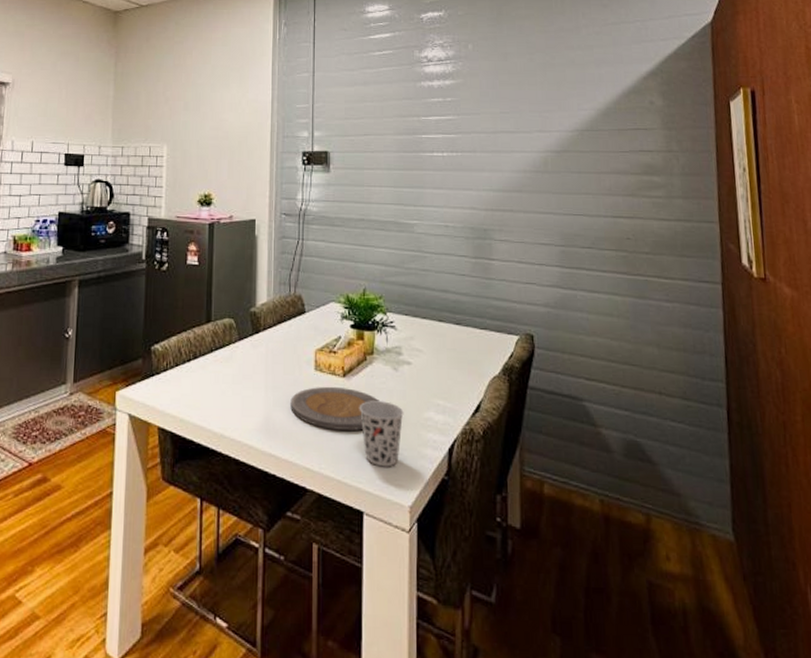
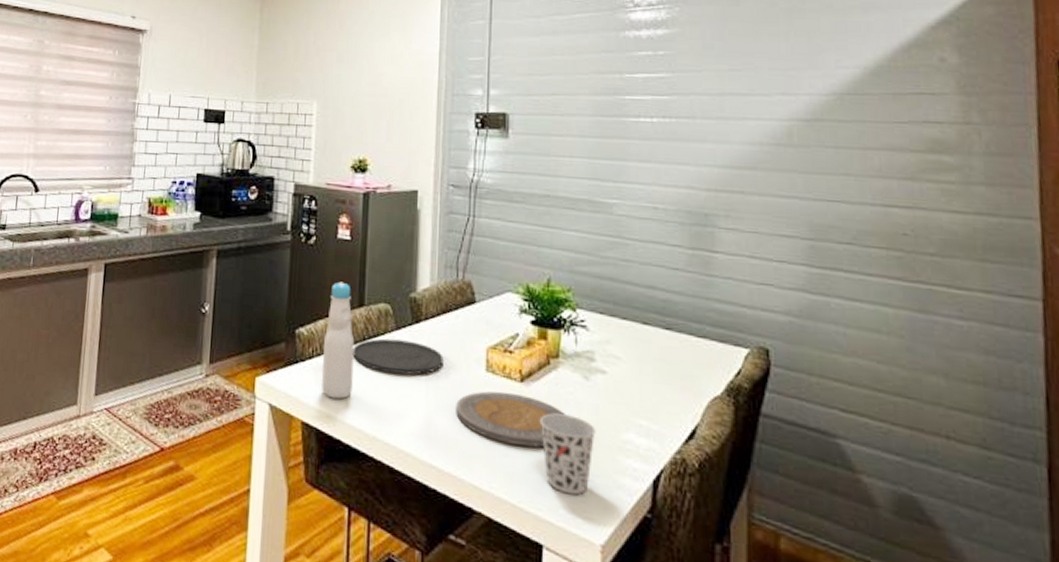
bottle: none [175,302,204,405] -> present [322,281,355,400]
plate: none [202,348,280,378] -> present [353,338,444,375]

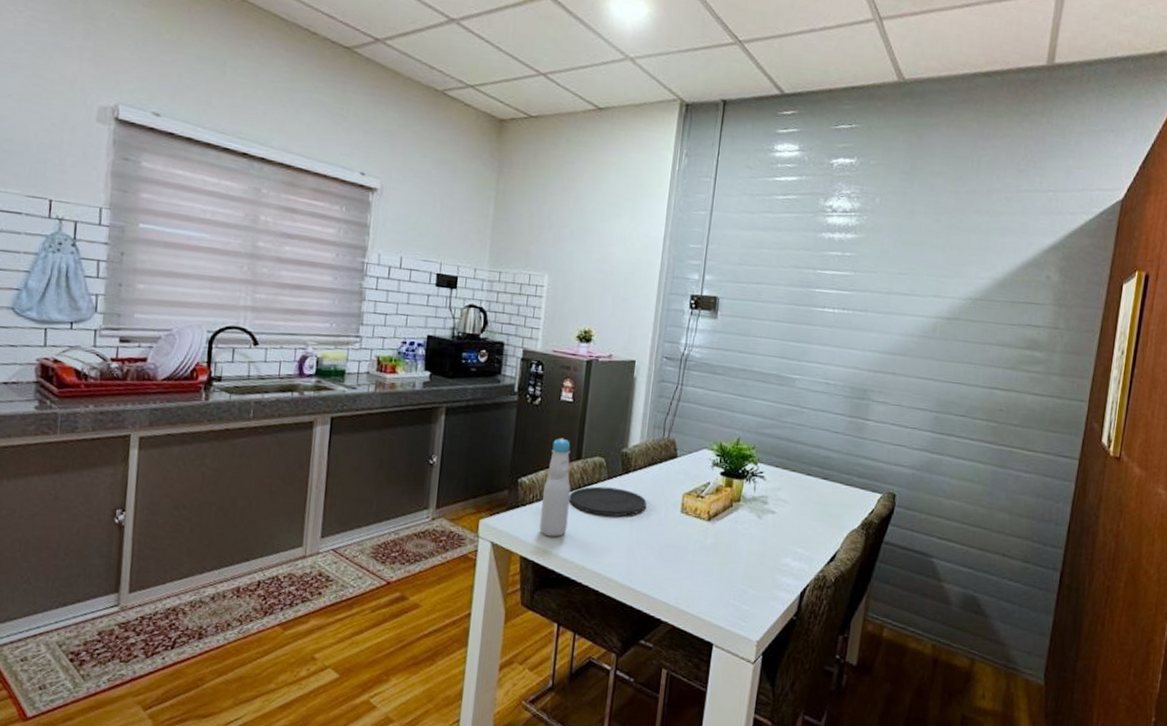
plate: present [456,391,565,448] -> none [653,528,740,571]
cup: present [539,413,596,495] -> none [720,544,763,606]

